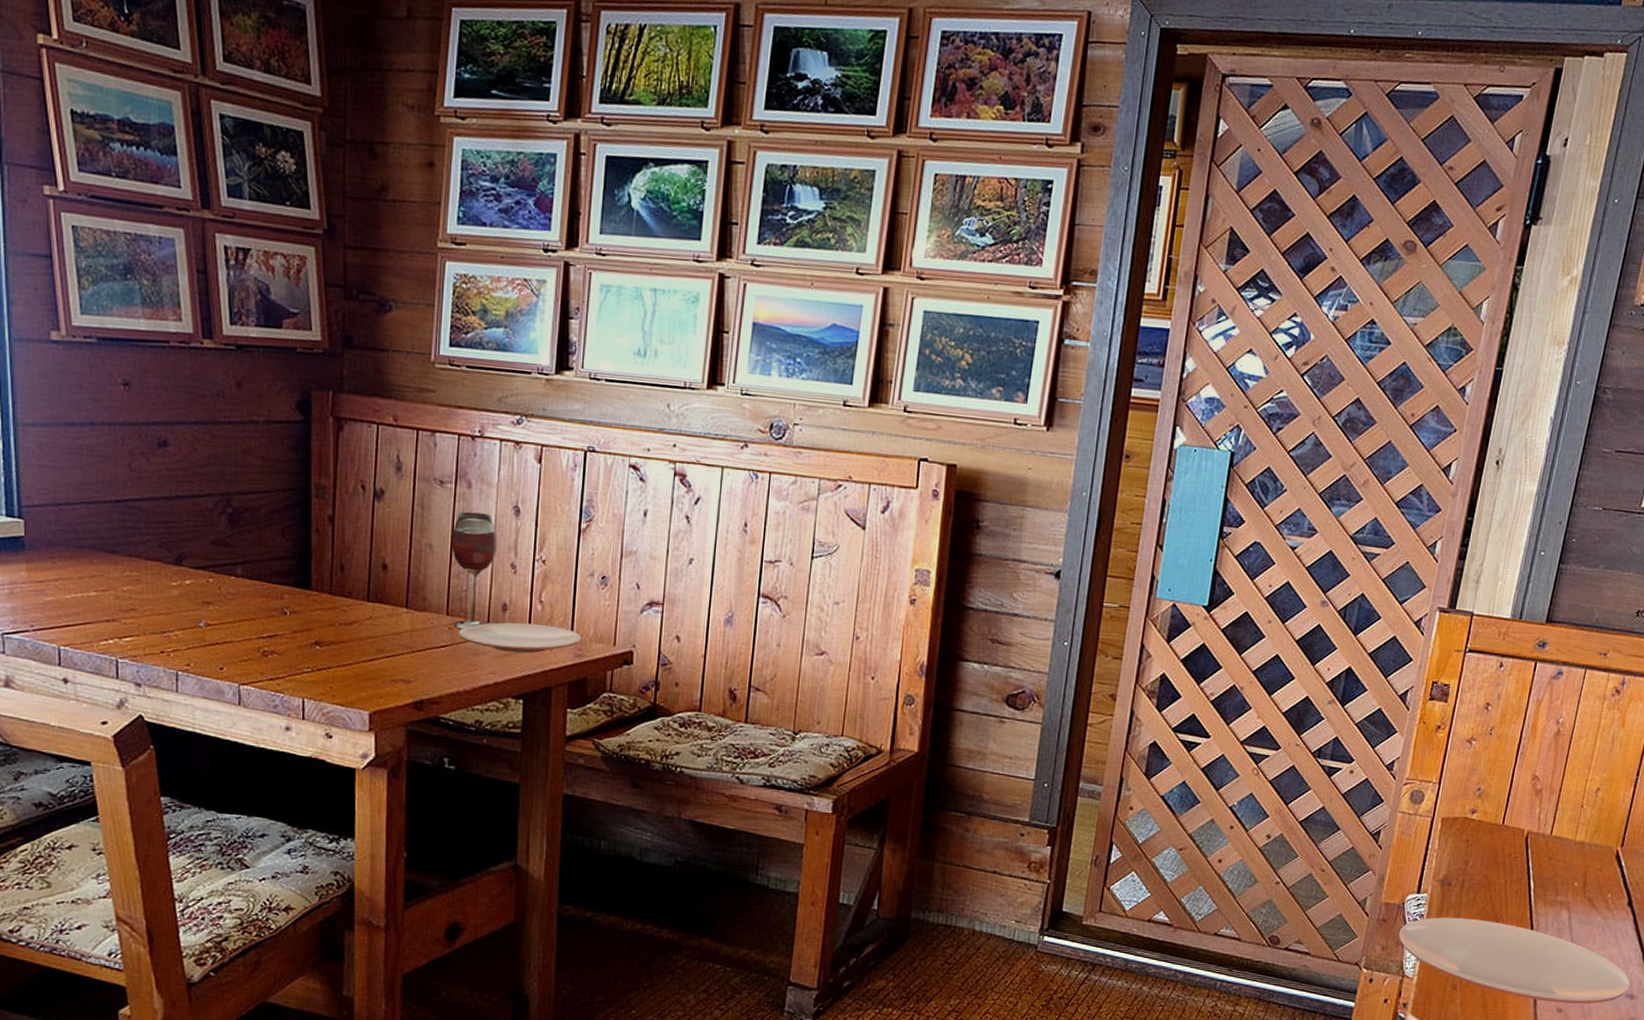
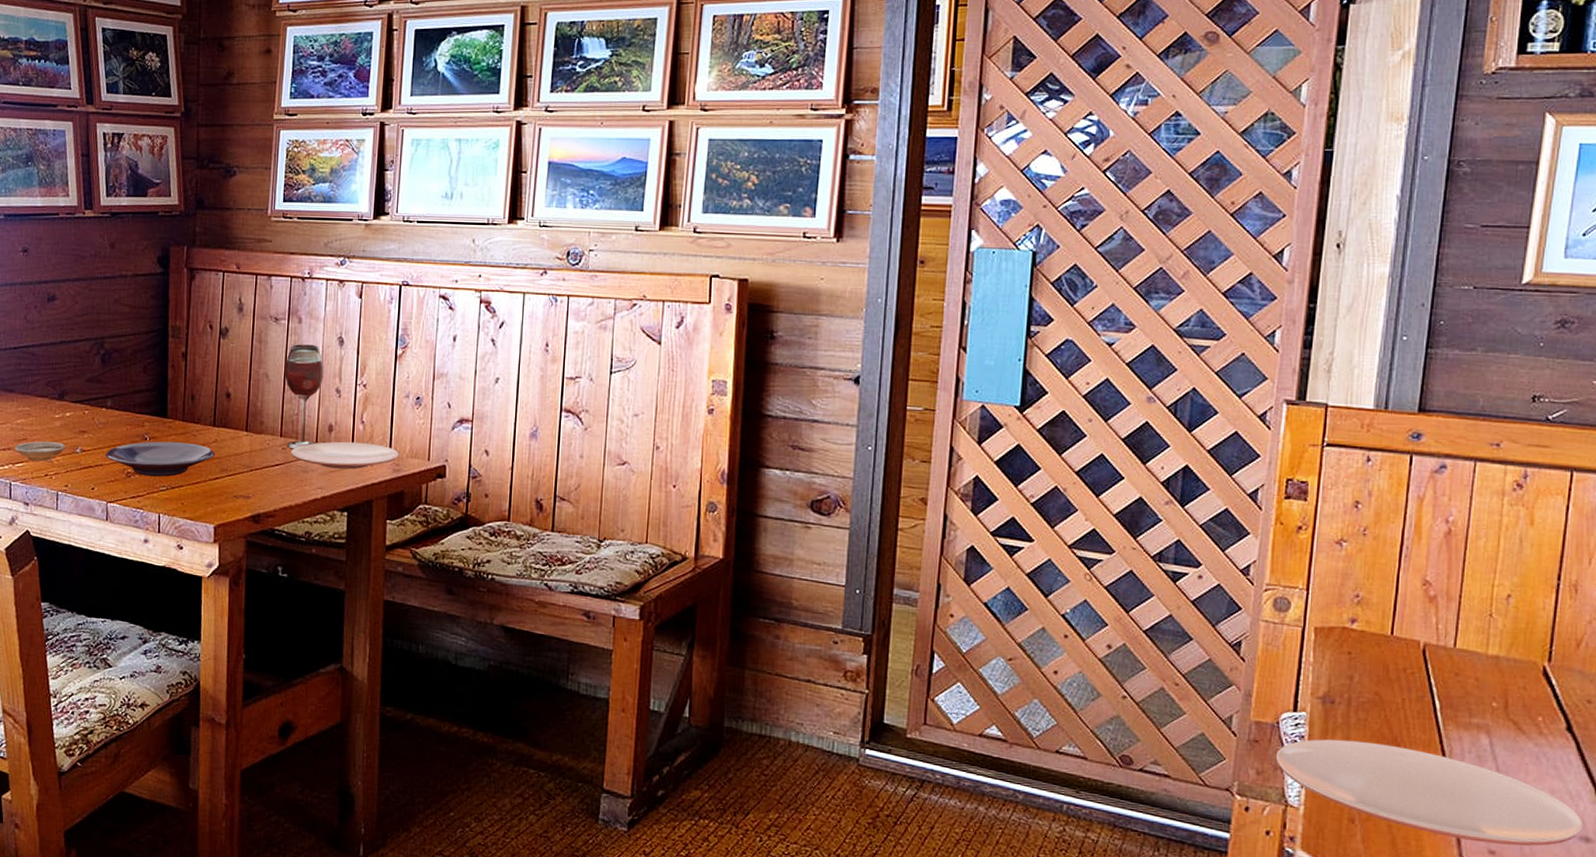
saucer: none [121,612,187,636] -> present [14,441,66,461]
saucer: none [236,616,370,657] -> present [105,441,215,477]

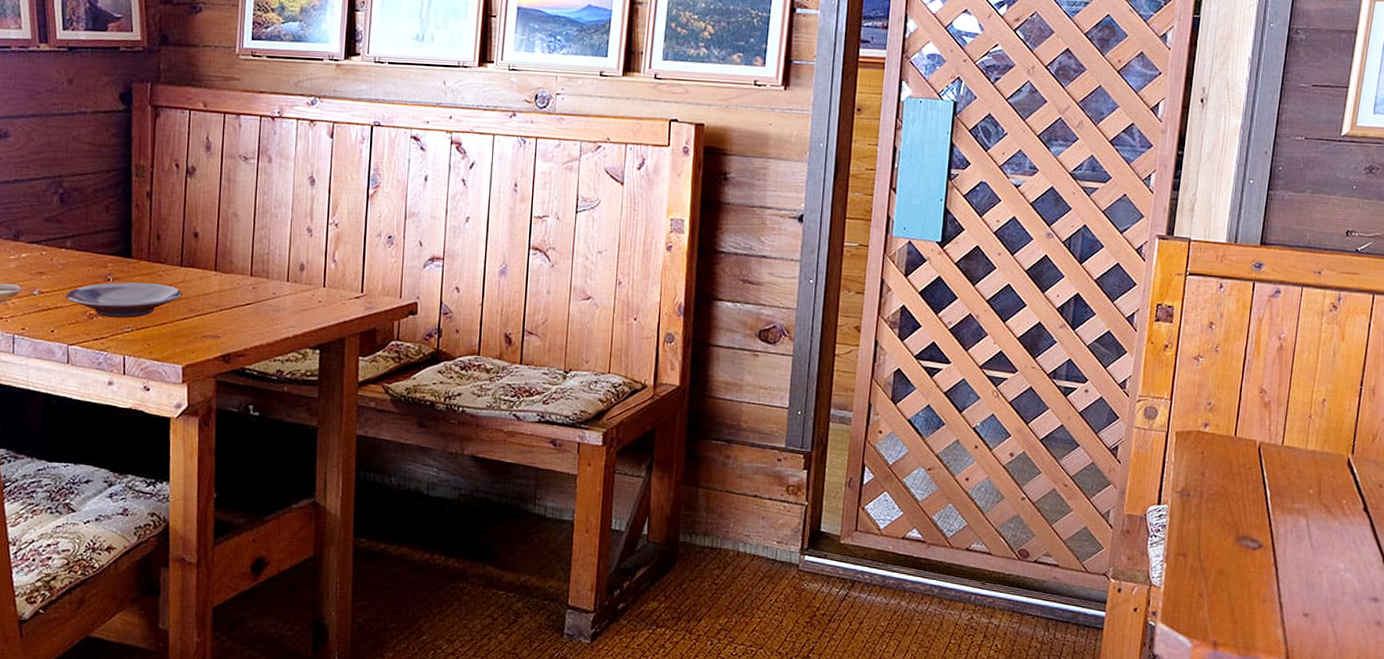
wineglass: present [285,344,324,449] -> none [255,183,295,289]
plate: present [291,441,399,470] -> none [262,280,371,308]
plate: present [1275,739,1583,846] -> none [1143,526,1373,608]

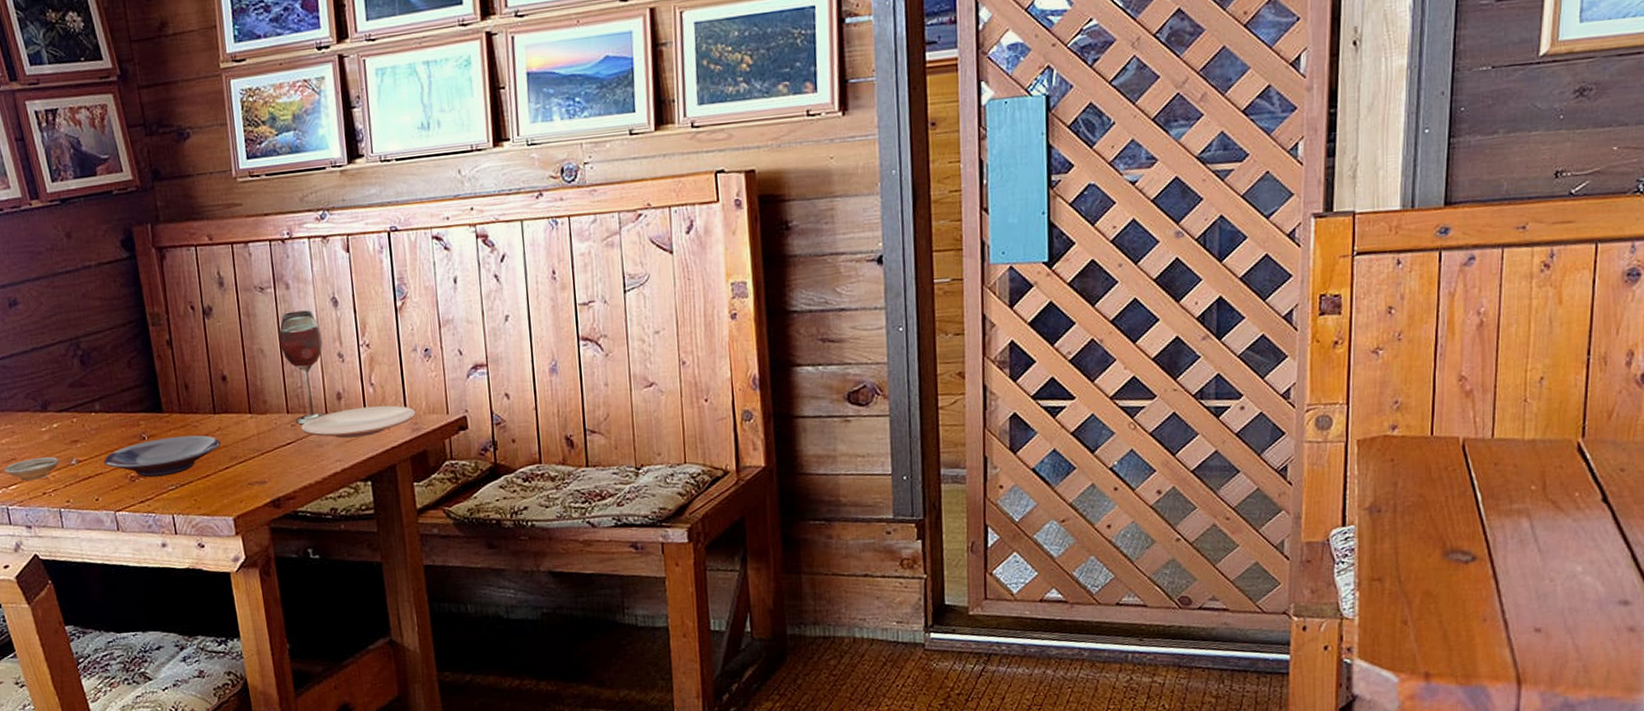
wineglass: none [255,183,295,289] -> present [279,310,328,425]
plate: none [262,280,371,308] -> present [301,405,416,439]

